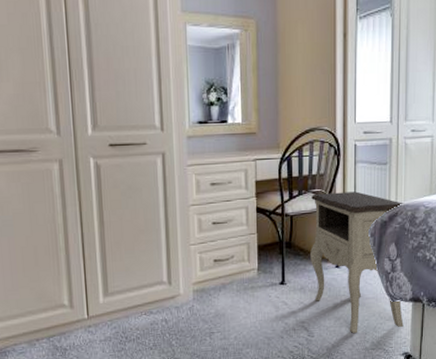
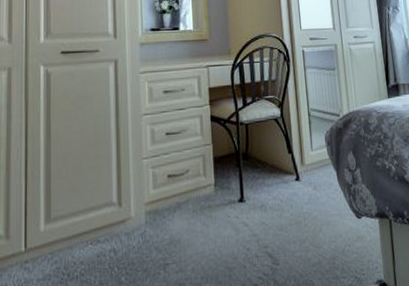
nightstand: present [310,191,405,334] -> none [265,97,373,259]

